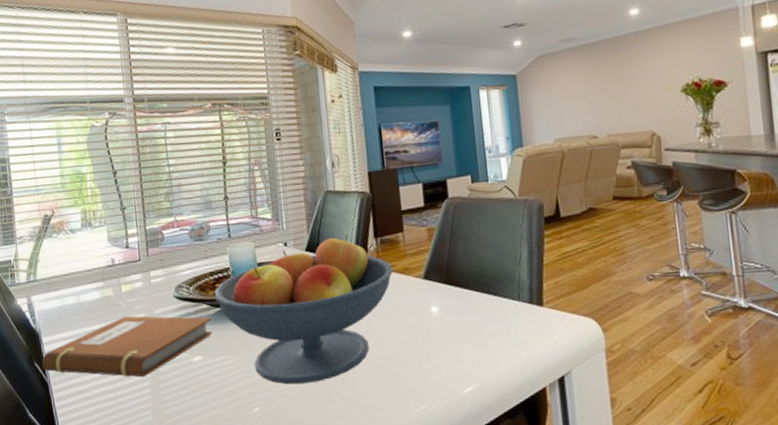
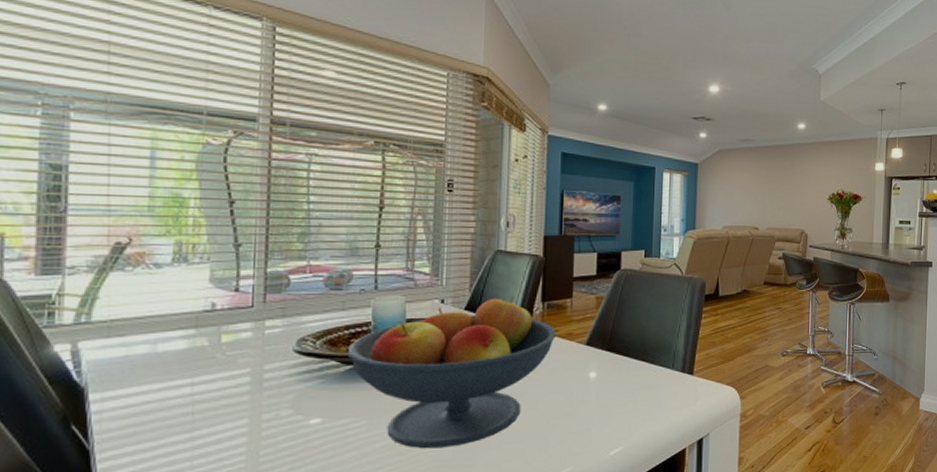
notebook: present [41,316,212,378] -> none [83,371,339,443]

